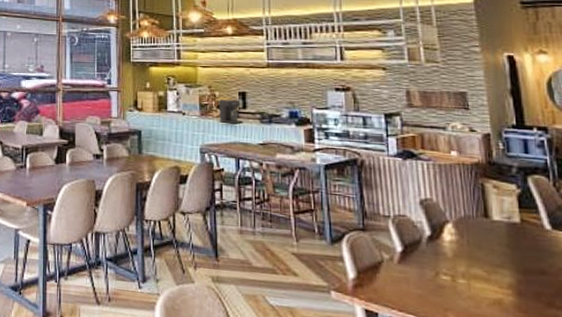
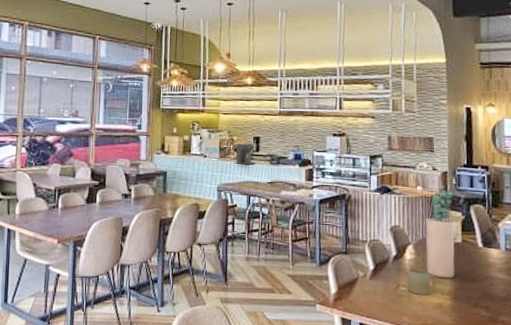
mug: none [447,252,490,288] -> present [406,268,436,296]
vase: none [467,145,516,269] -> present [425,181,455,279]

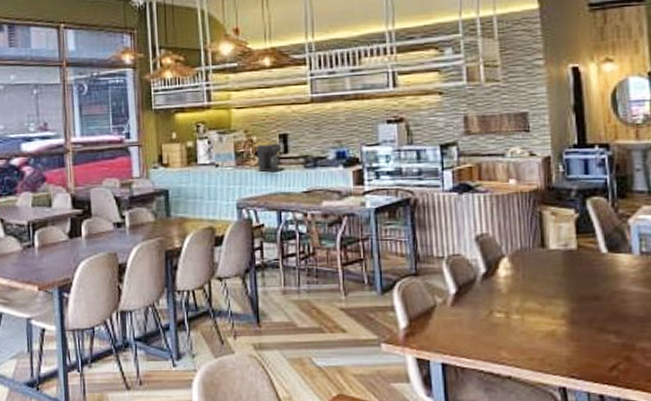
mug: present [406,268,436,296] -> none [502,288,544,323]
vase: present [425,181,455,279] -> none [524,169,570,298]

